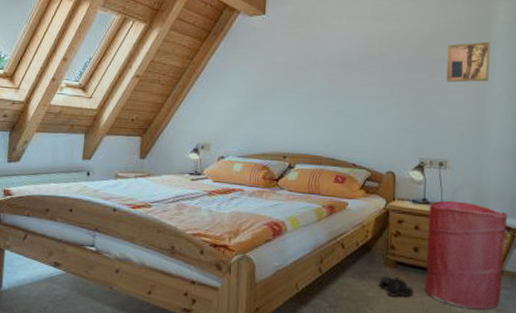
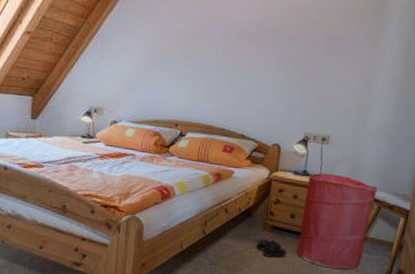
wall art: present [446,42,490,83] -> none [338,21,384,62]

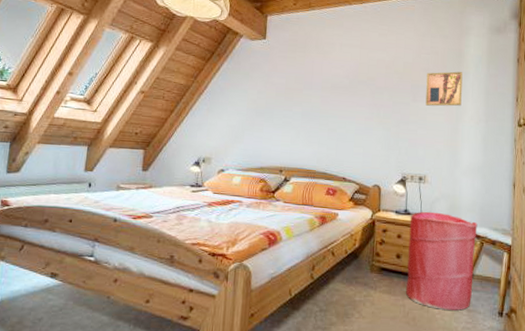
boots: present [256,238,287,258] -> none [365,280,397,301]
wall art: none [338,21,384,62] -> present [425,71,463,107]

